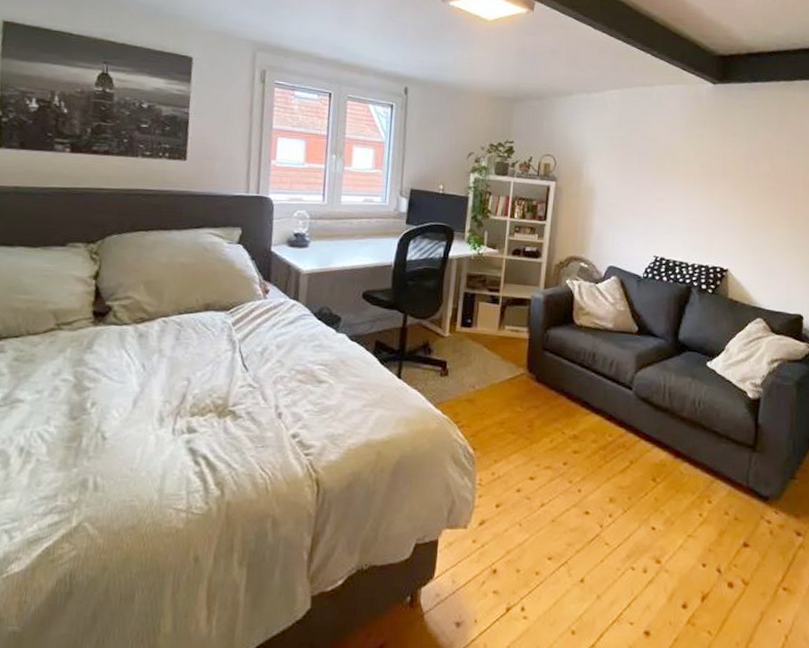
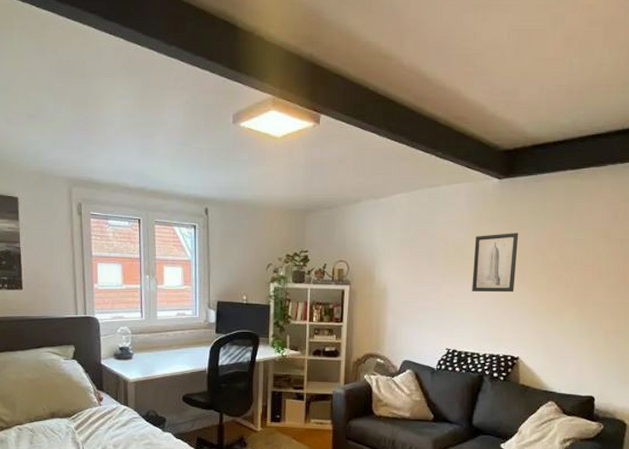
wall art: none [683,139,732,201] -> present [472,233,519,293]

